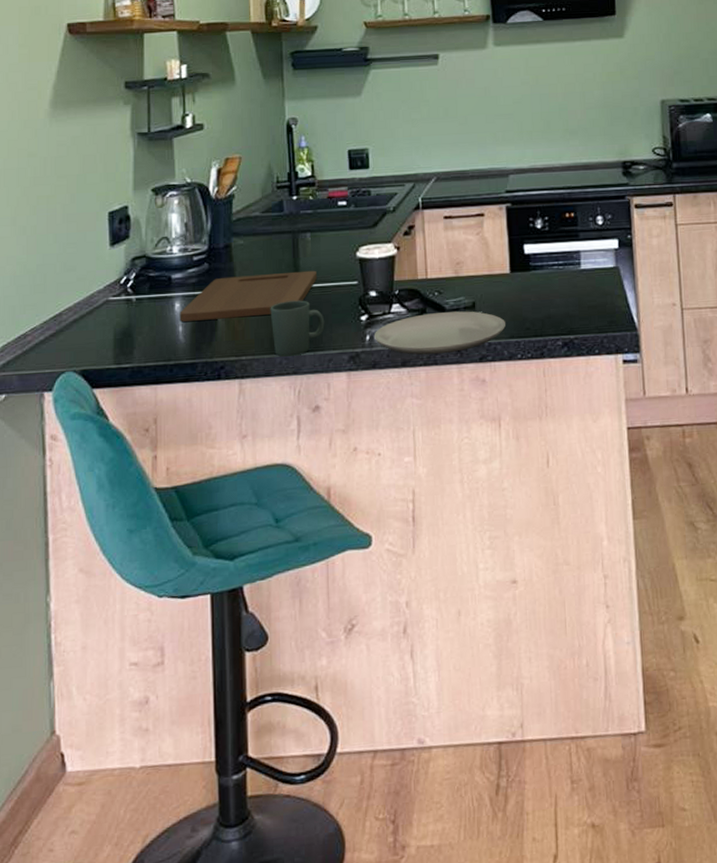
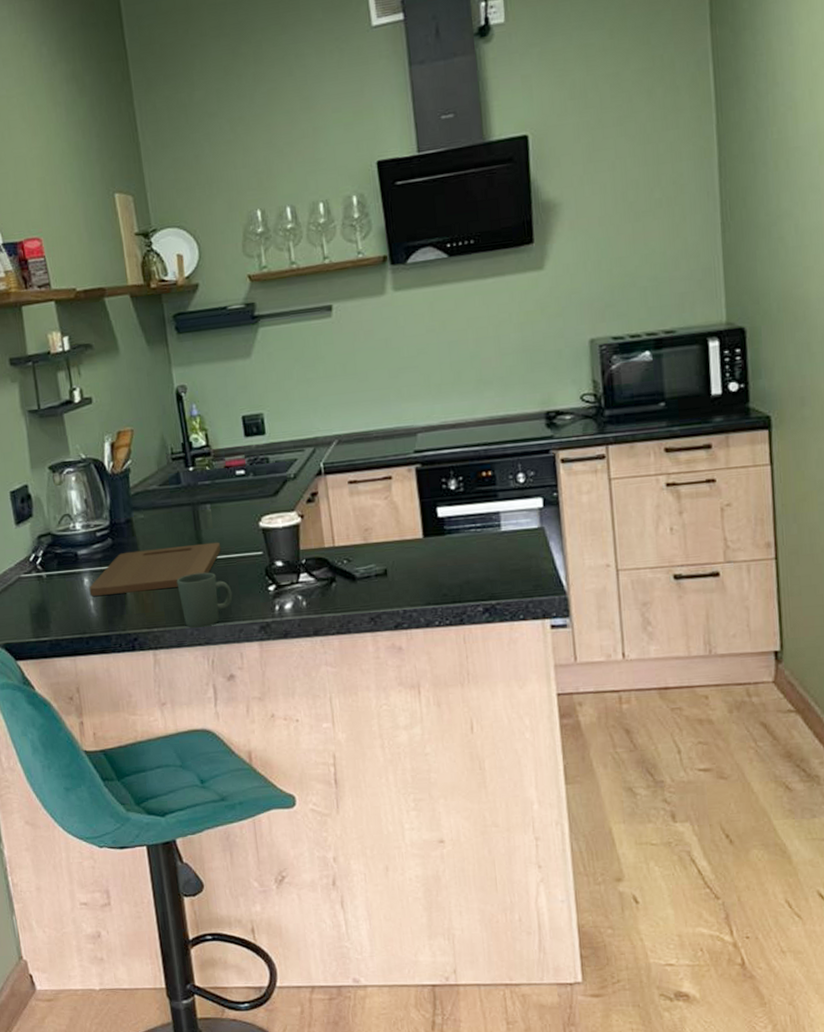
plate: present [373,311,505,355] -> none [283,578,421,624]

